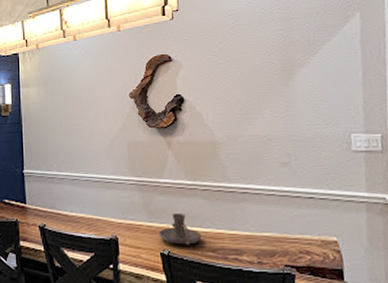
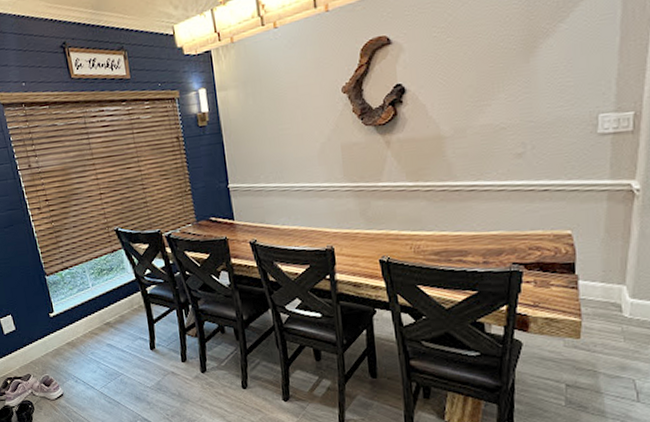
candle holder: present [158,212,202,245] -> none [377,217,424,251]

